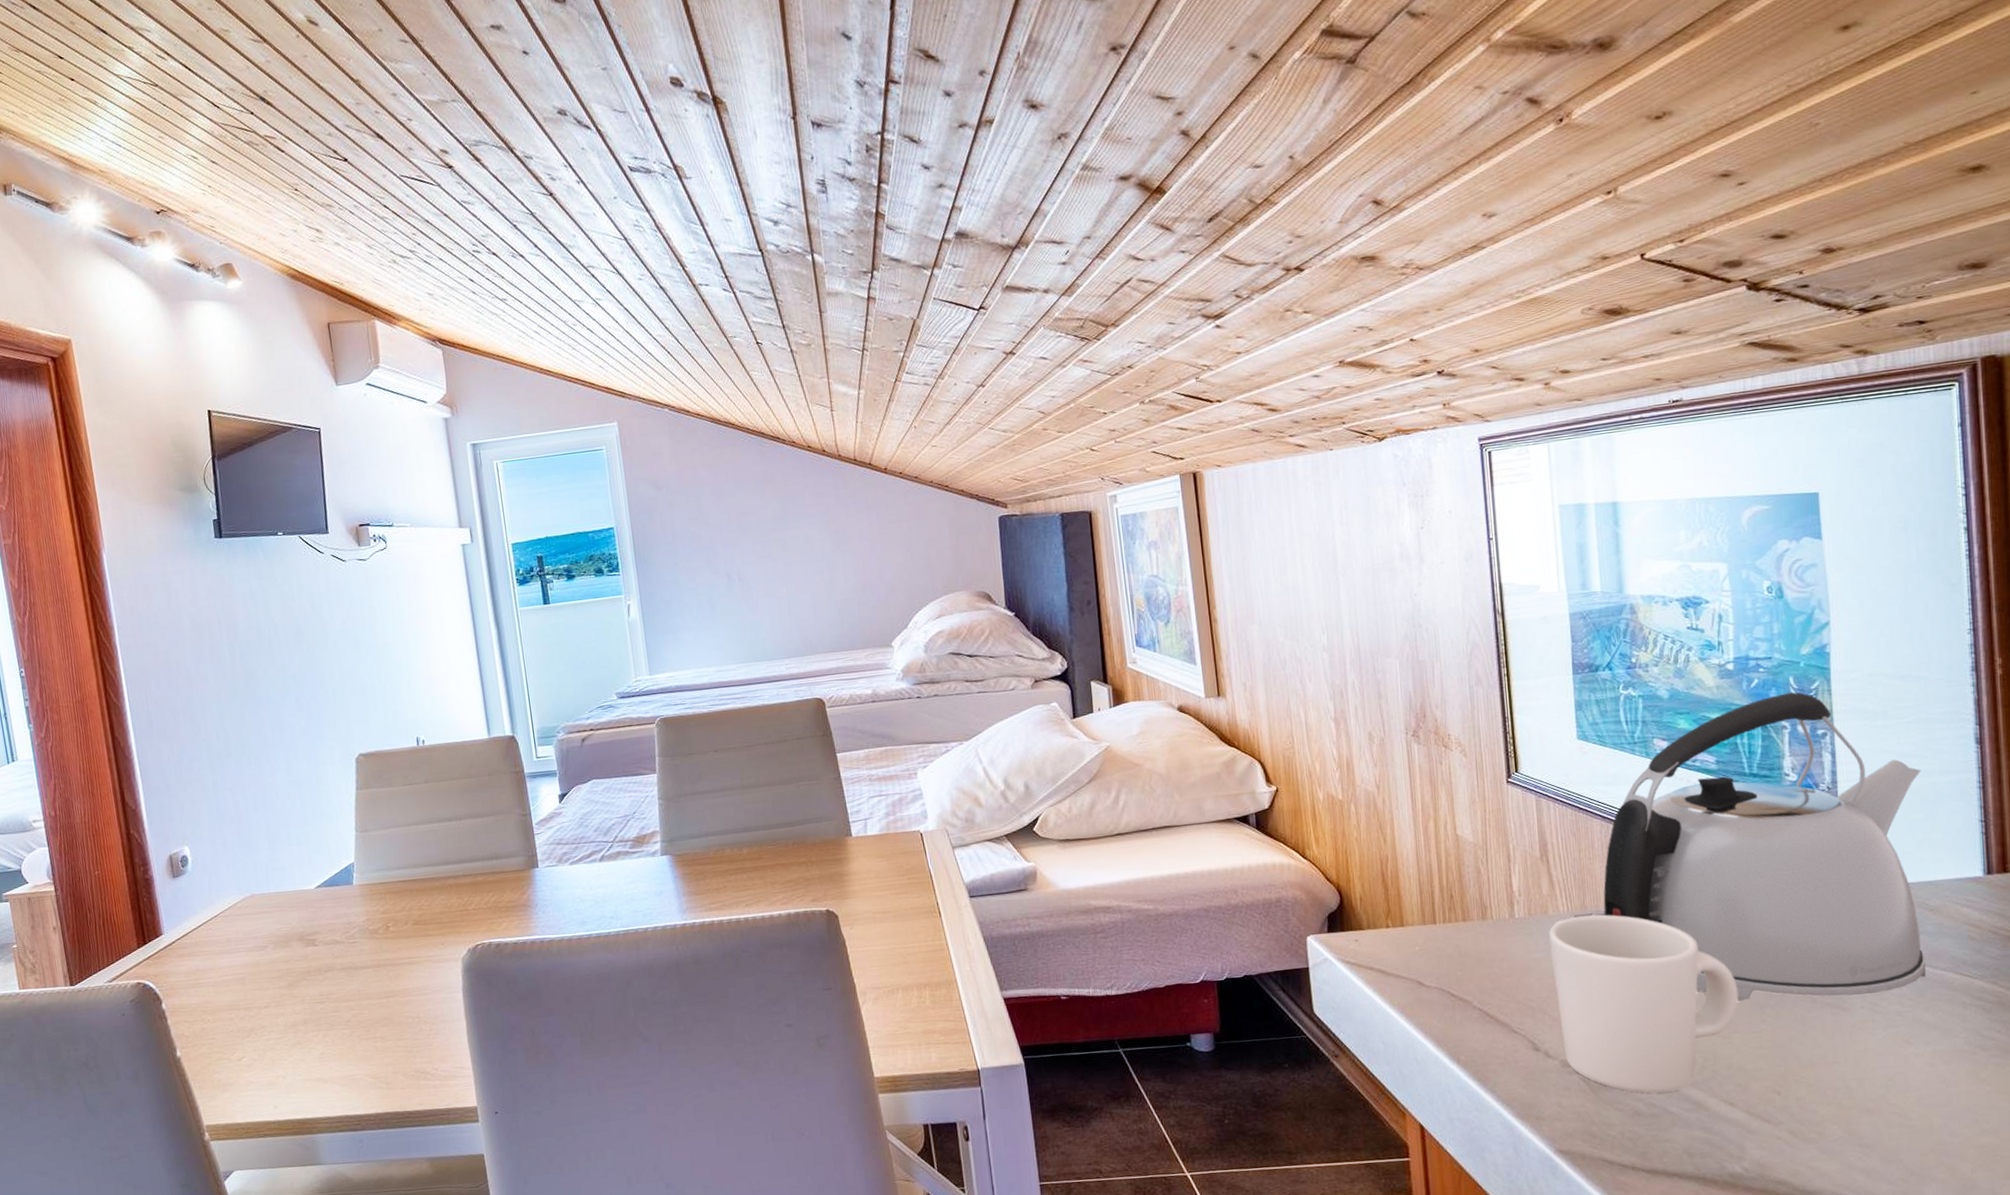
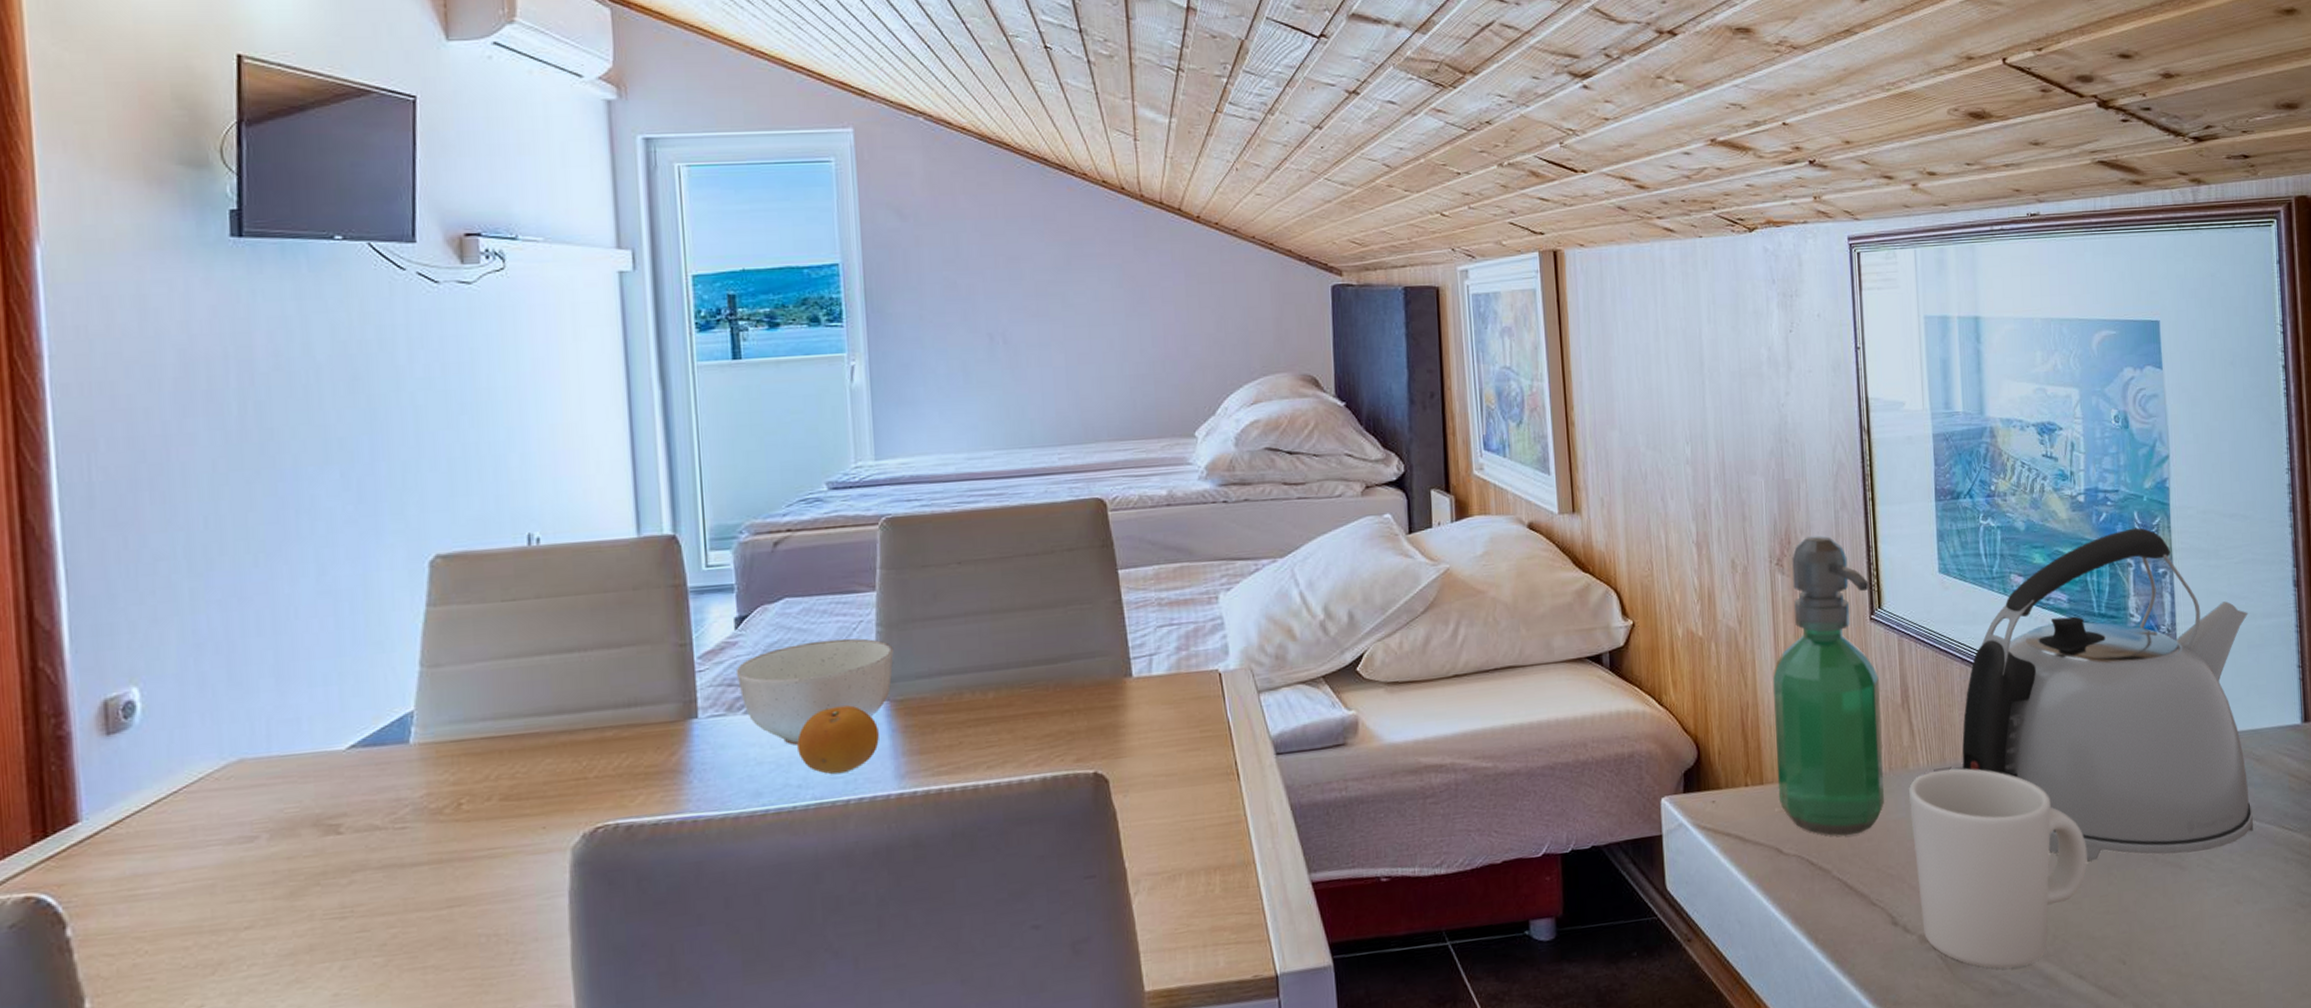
bowl: none [562,809,673,888] -> present [735,638,894,745]
fruit: none [608,858,666,909] -> present [797,705,879,774]
soap dispenser: none [1411,708,1524,972] -> present [1773,535,1885,836]

